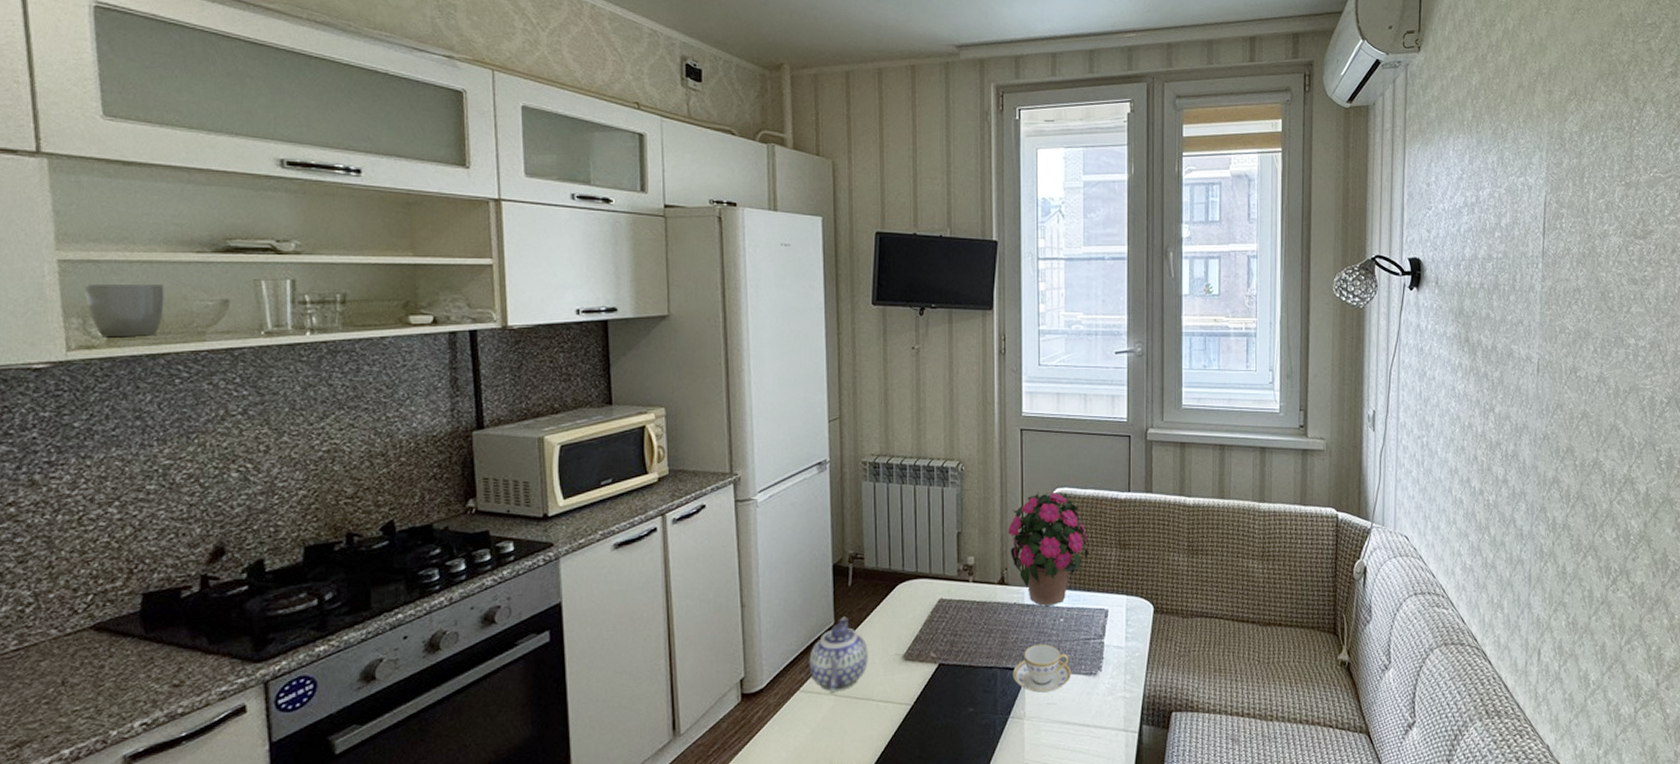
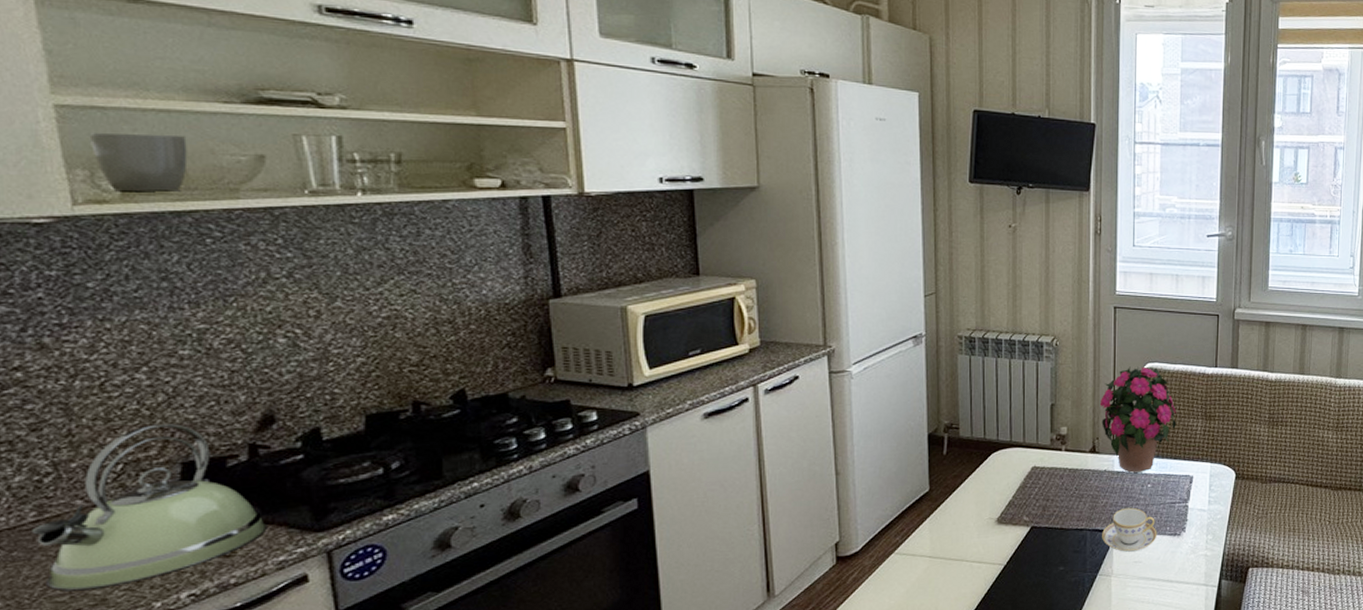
kettle: none [13,556,213,719] -> present [32,424,267,592]
teapot: present [809,616,868,695] -> none [904,483,962,556]

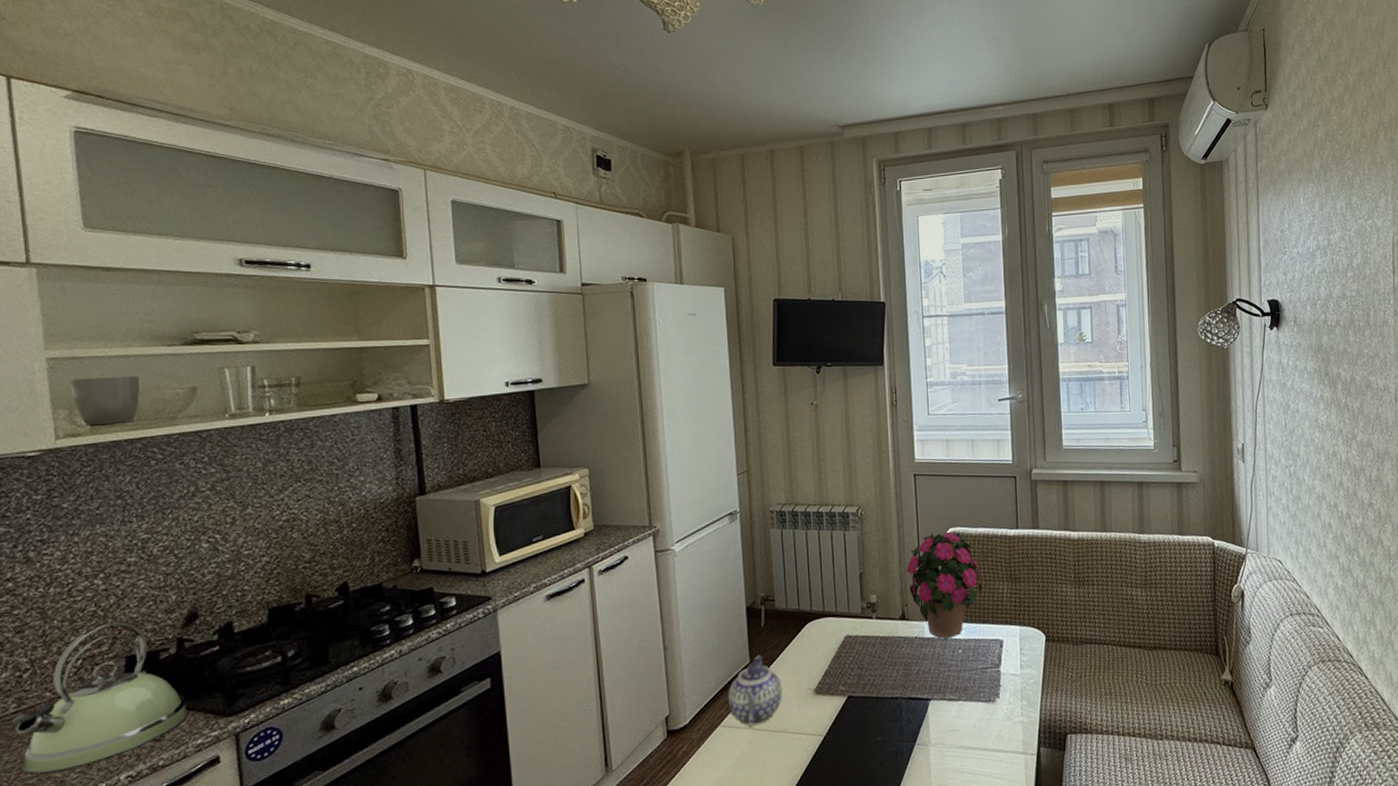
teapot: none [904,483,962,556] -> present [728,655,782,729]
teacup: present [1102,507,1157,552] -> none [917,674,972,720]

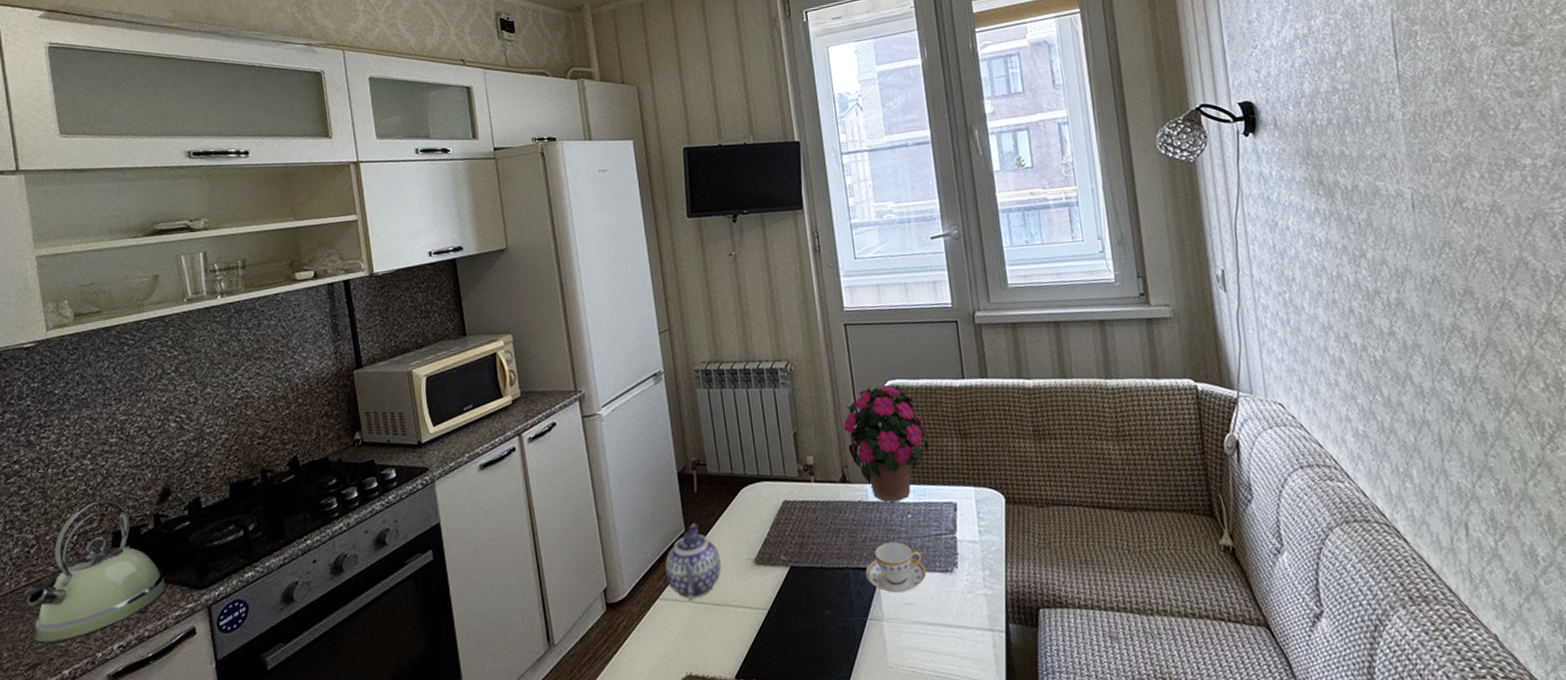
cup: present [70,376,140,425] -> none [55,268,112,316]
teacup: none [917,674,972,720] -> present [865,541,927,593]

